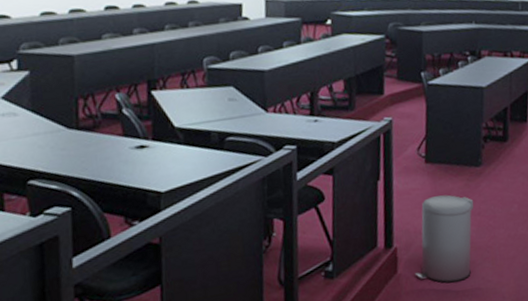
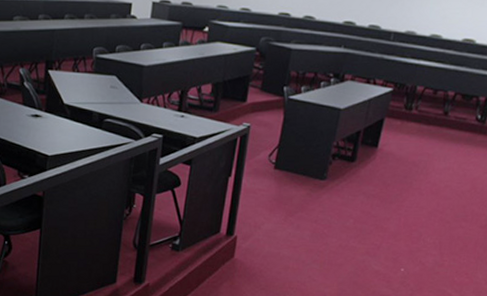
pedal bin: present [414,194,474,284] -> none [249,199,313,276]

